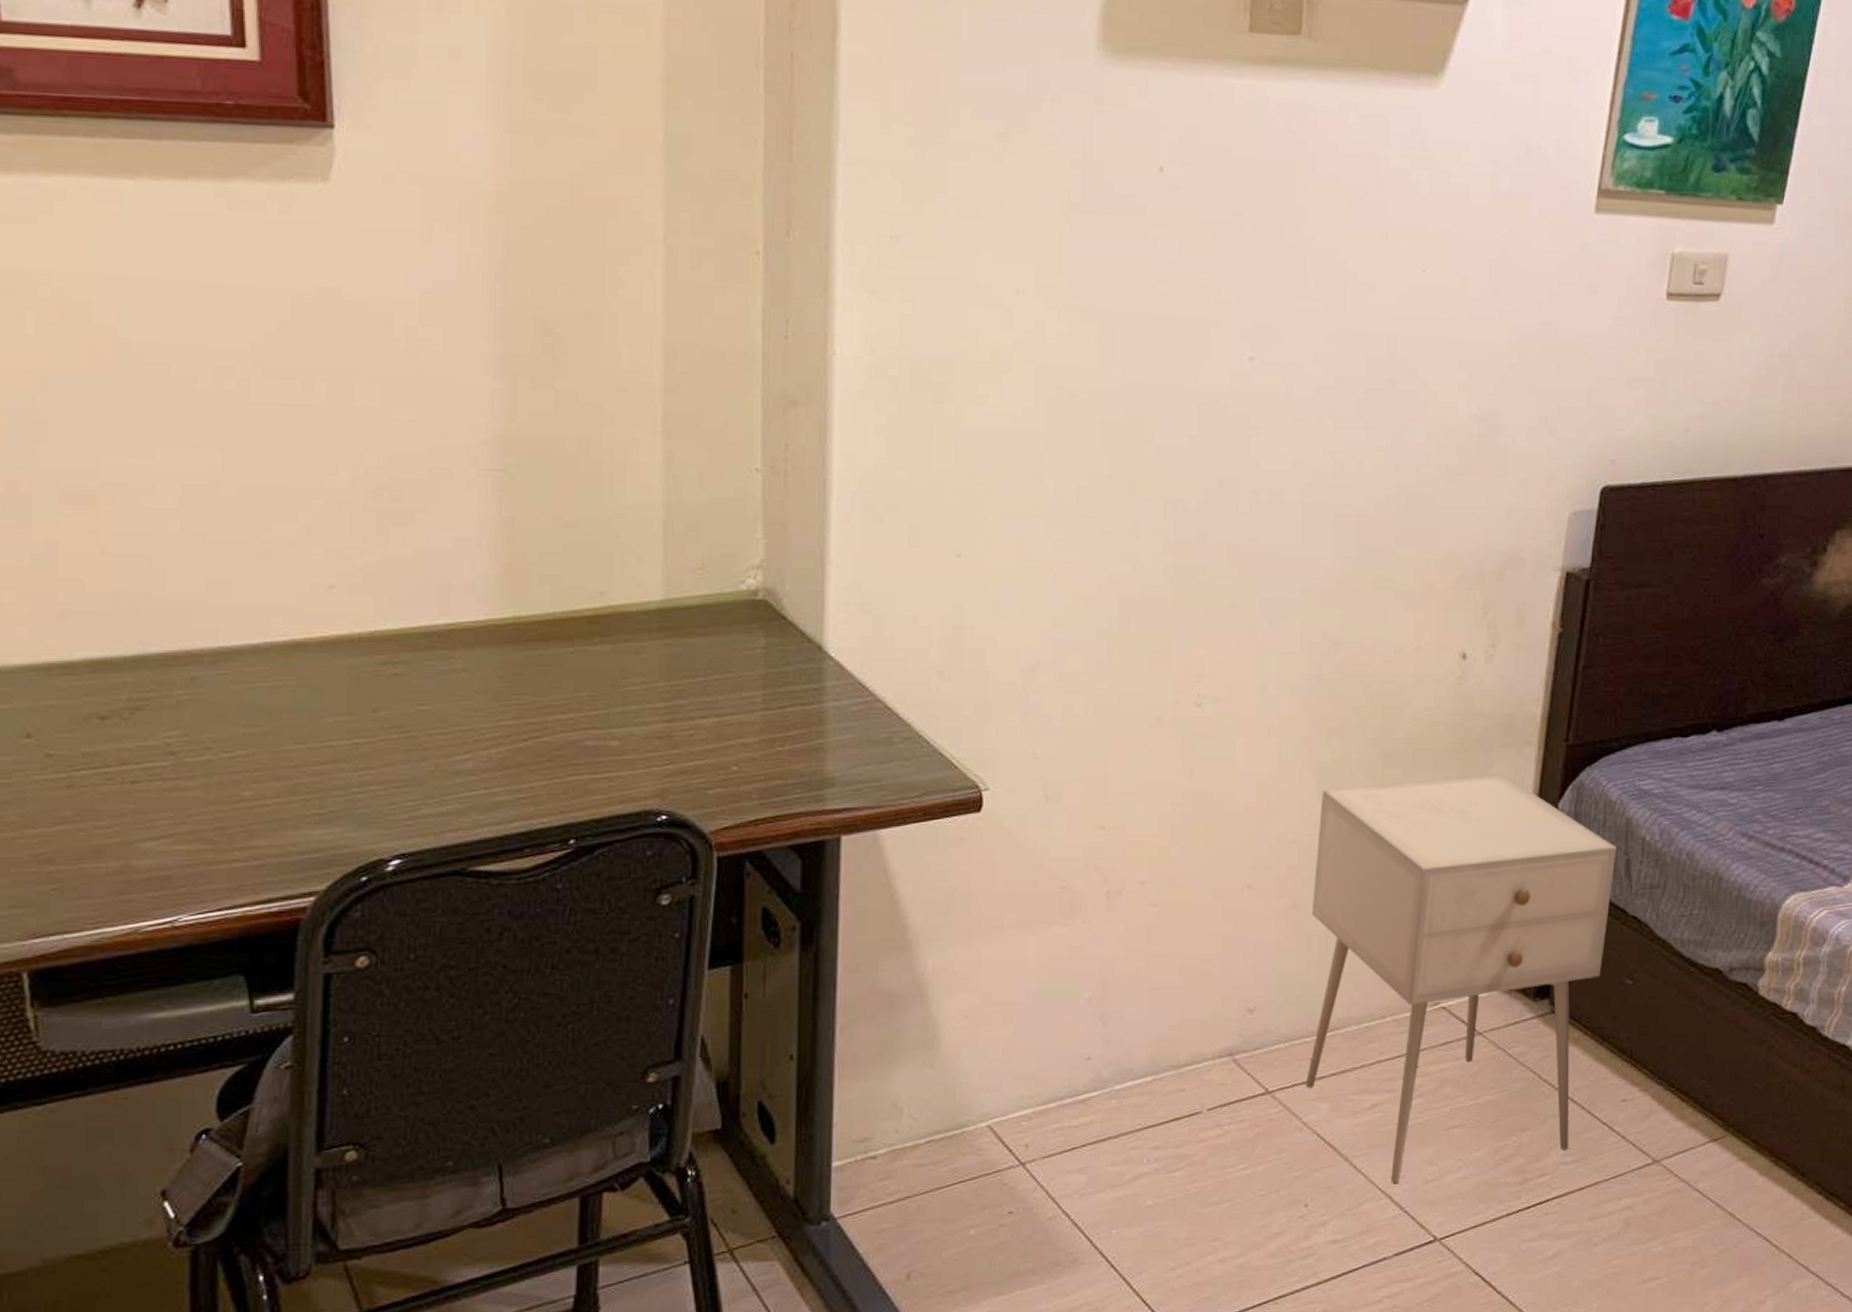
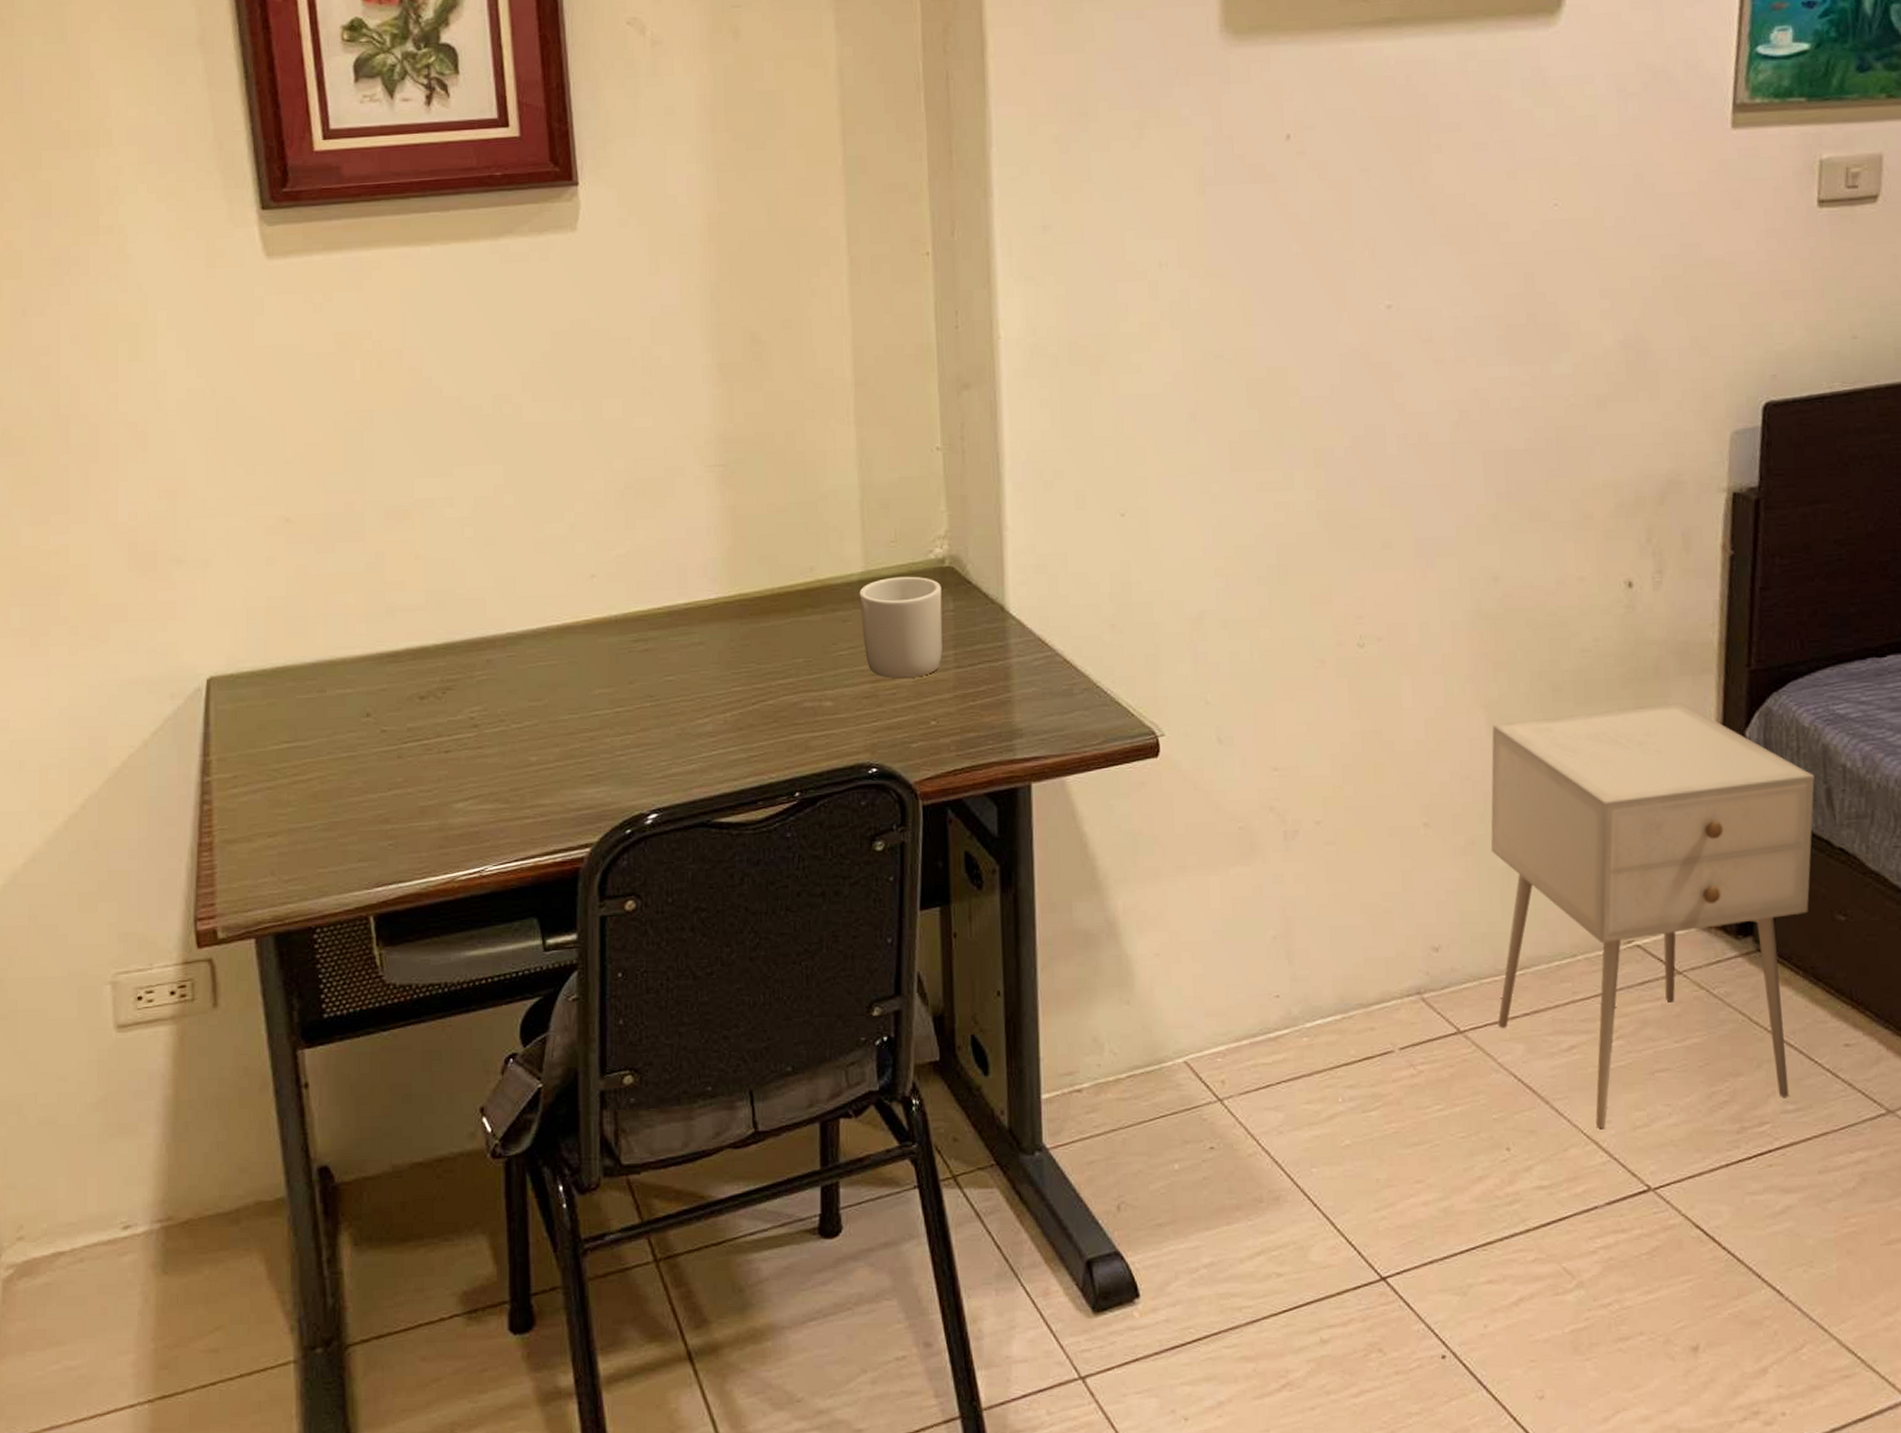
mug: none [657,607,752,720] -> present [859,576,944,680]

